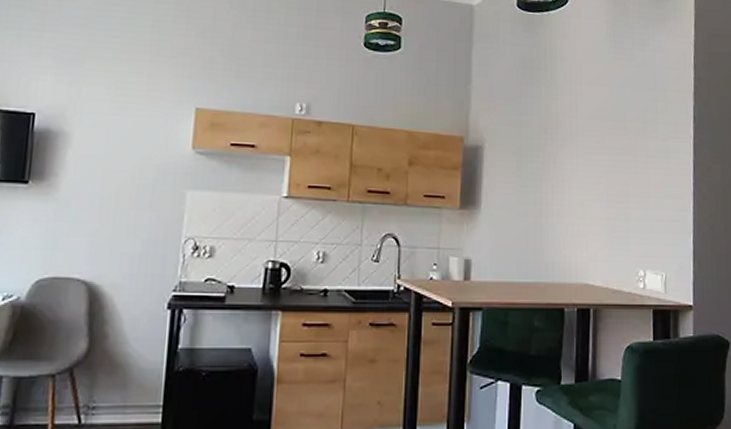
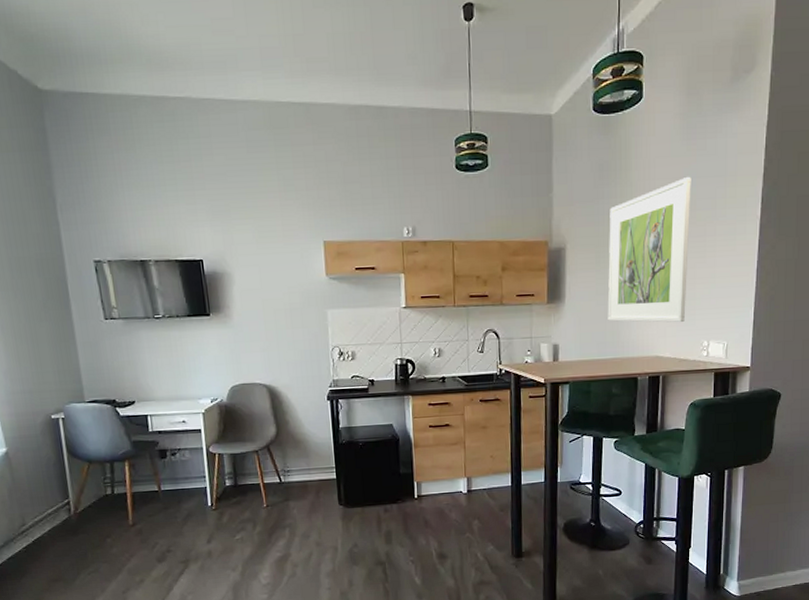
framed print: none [530,85,620,246] -> present [607,176,691,323]

